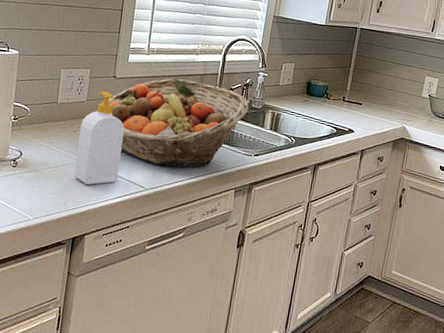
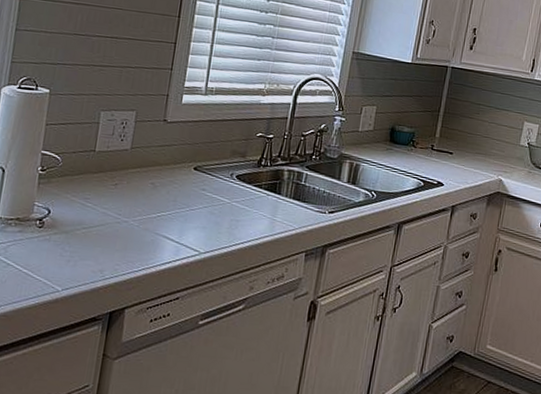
soap bottle: present [74,91,125,185] -> none [113,137,176,249]
fruit basket: present [108,78,249,167] -> none [156,123,323,227]

